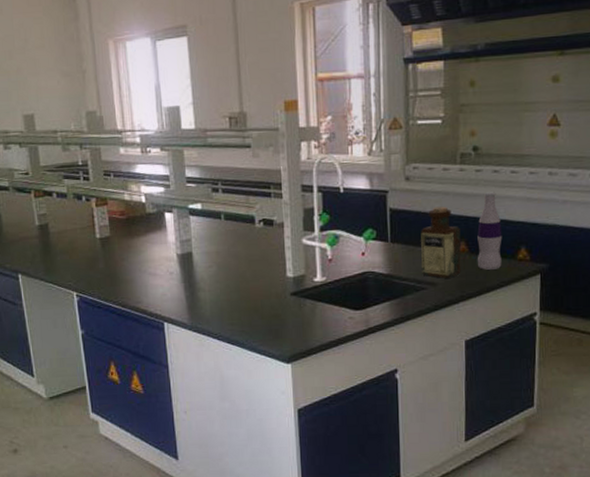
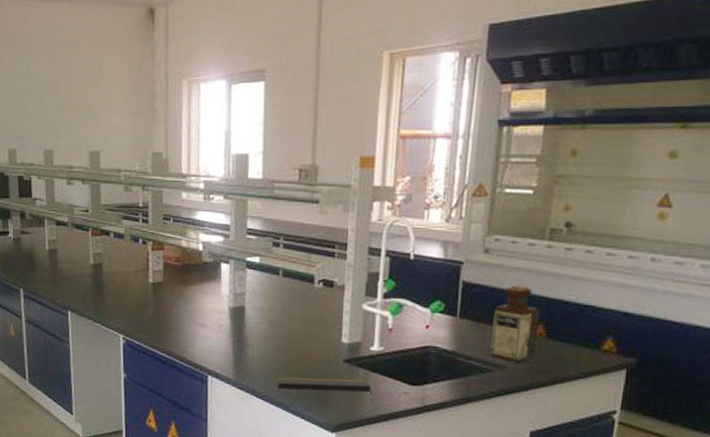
notepad: none [231,310,321,332] -> present [277,377,372,404]
bottle: present [477,192,503,270] -> none [554,273,588,359]

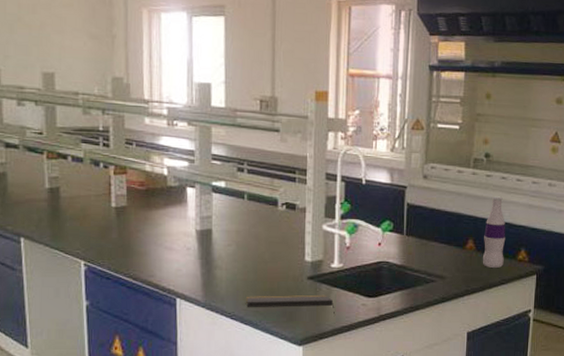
bottle: present [490,284,540,363] -> none [433,205,469,273]
bottle: none [554,273,588,359] -> present [482,196,506,268]

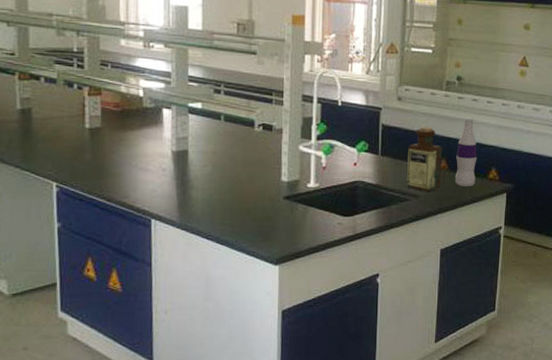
notepad: present [246,294,335,317] -> none [222,214,311,236]
bottle: none [433,205,469,273] -> present [407,126,442,192]

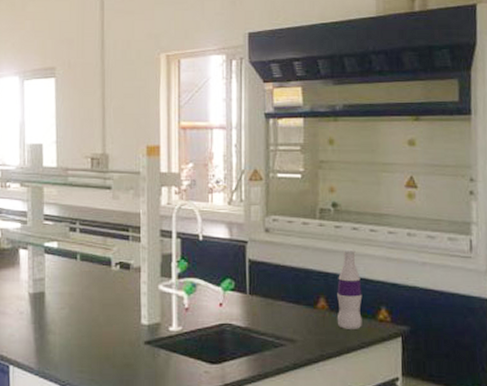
bottle: present [407,126,442,192] -> none [280,260,321,335]

